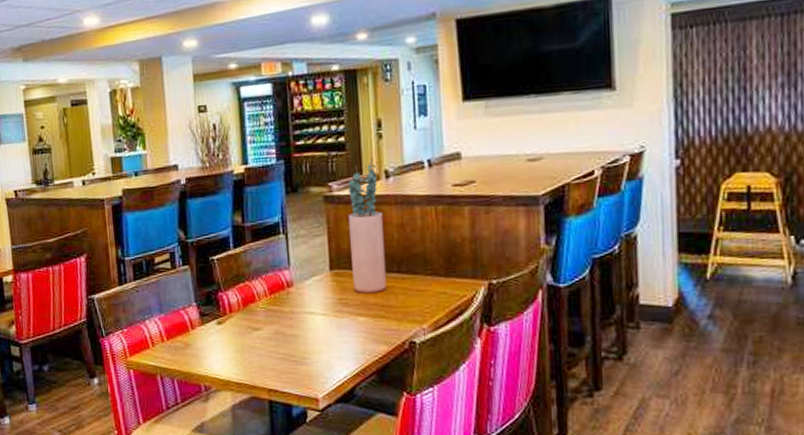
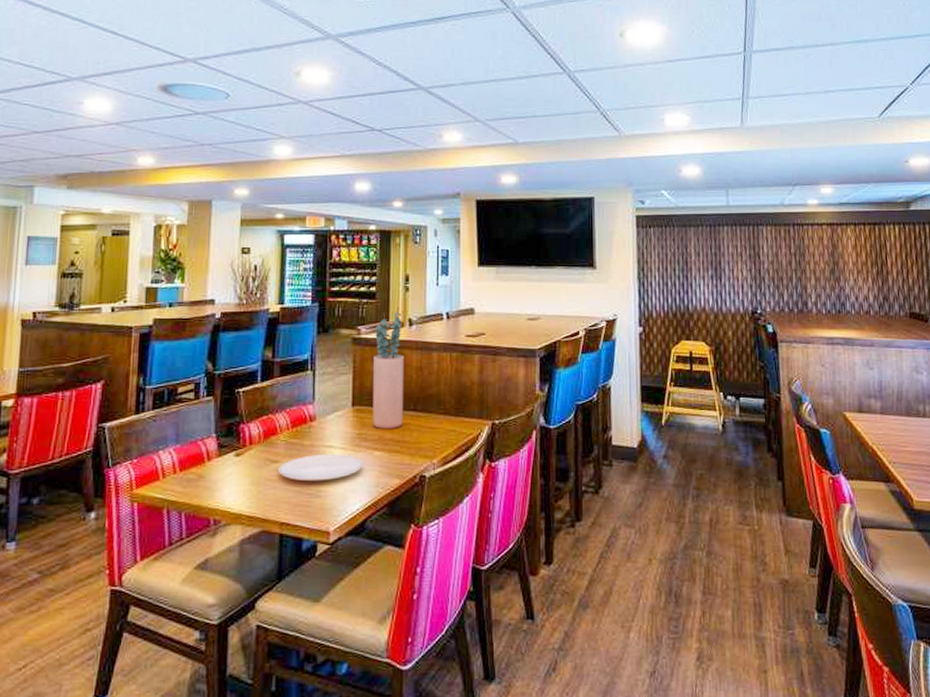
plate: none [261,320,348,349] -> present [279,454,364,482]

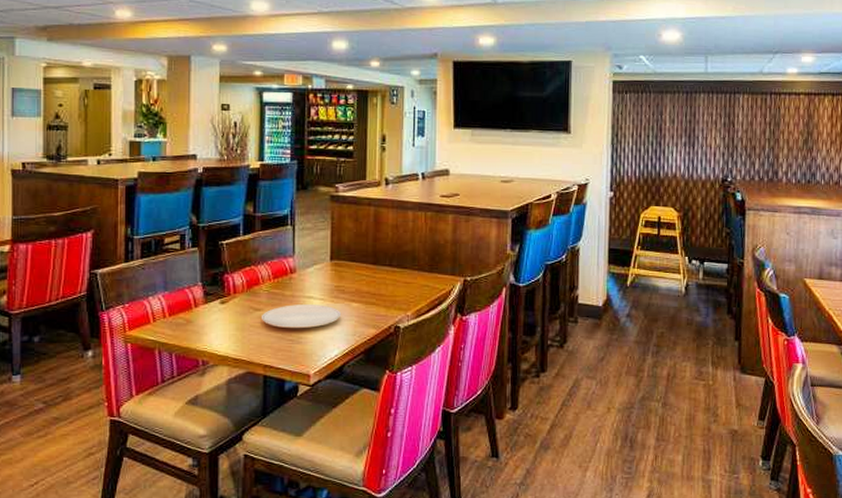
vase: present [373,307,405,429] -> none [350,166,381,282]

